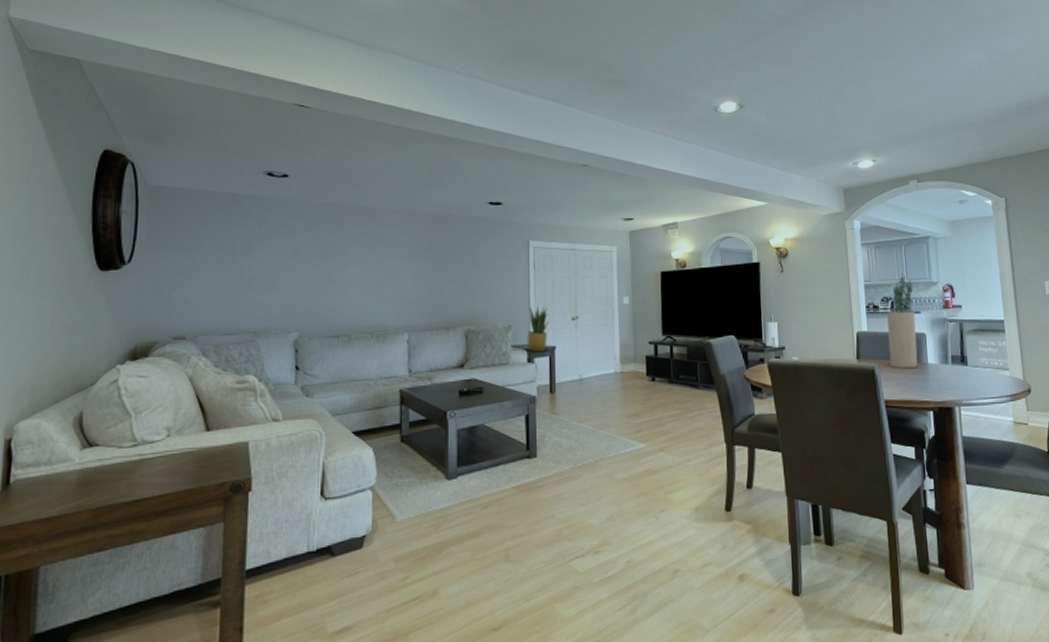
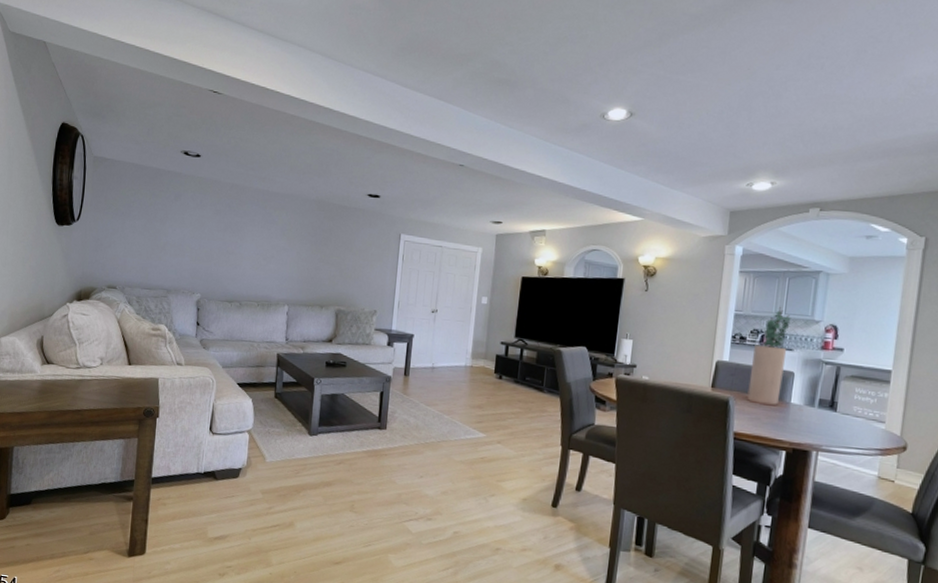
planter: present [526,306,549,352] -> none [388,296,410,338]

